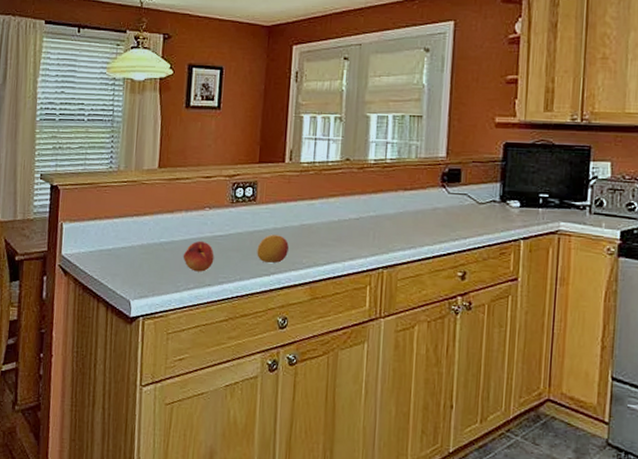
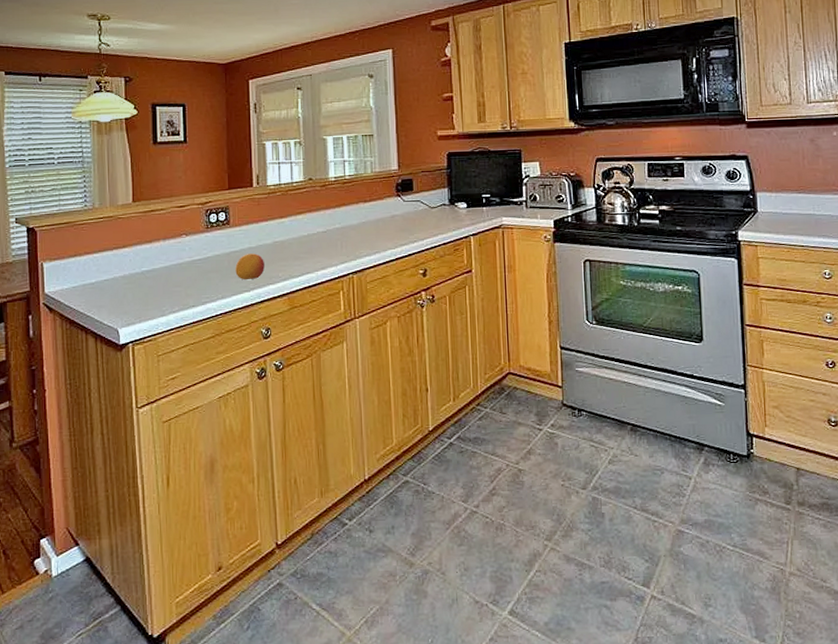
fruit: present [183,240,214,272] -> none [165,266,195,295]

